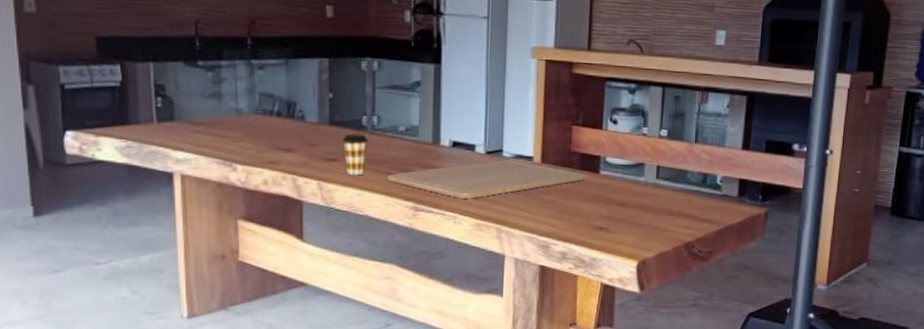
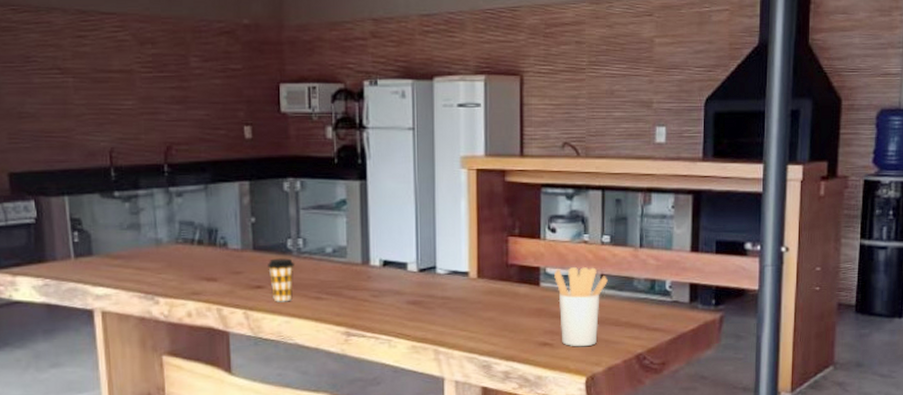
chopping board: present [387,160,585,199] -> none [316,277,524,320]
utensil holder: none [613,158,663,233] -> present [554,267,608,347]

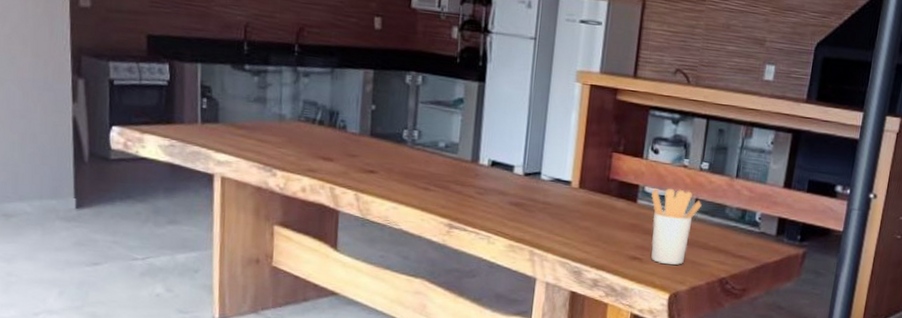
coffee cup: present [268,258,294,302] -> none [382,146,408,189]

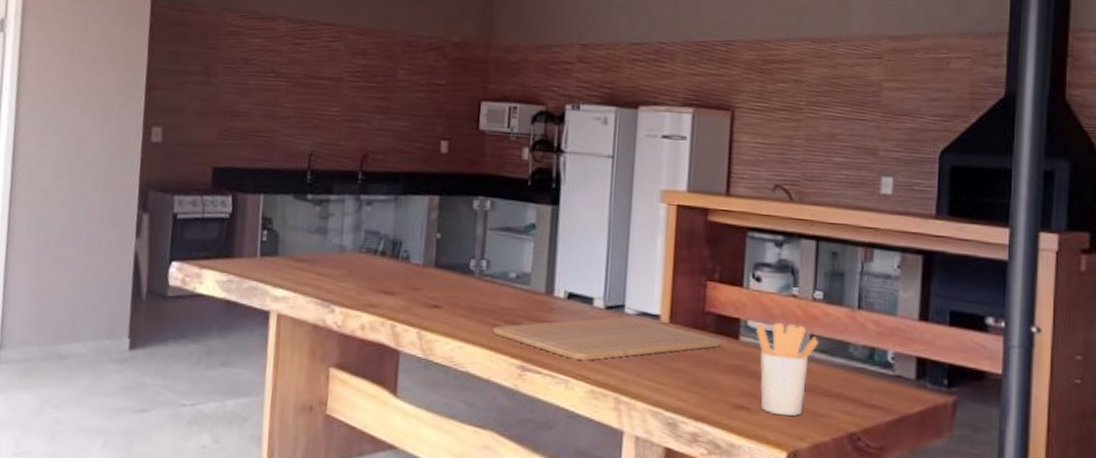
chopping board: none [424,182,622,220] -> present [493,317,721,361]

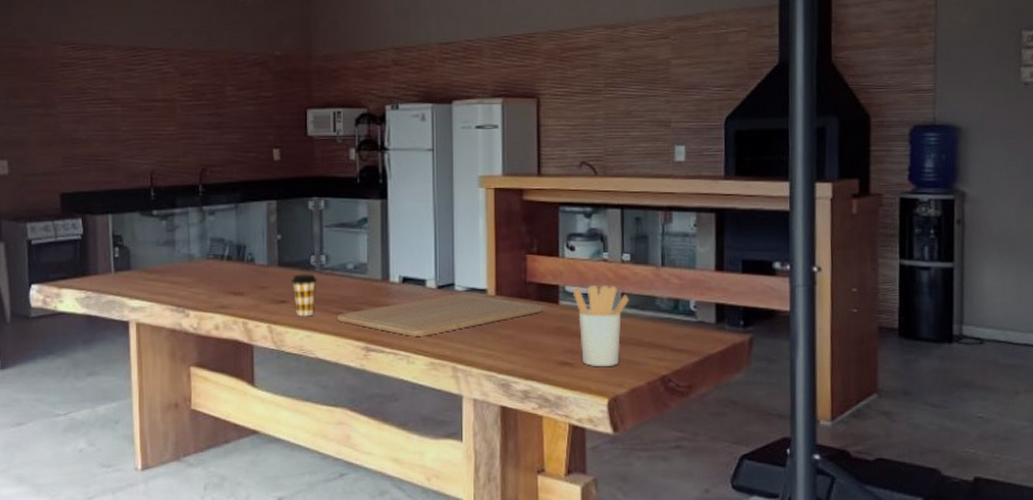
coffee cup: none [448,278,475,326] -> present [292,274,317,317]

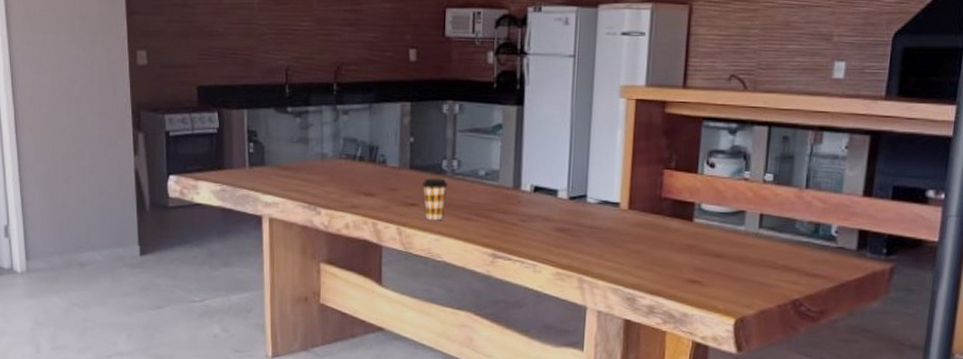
chopping board: present [337,294,543,336] -> none [466,206,677,247]
utensil holder: present [574,286,629,367] -> none [709,205,767,288]

